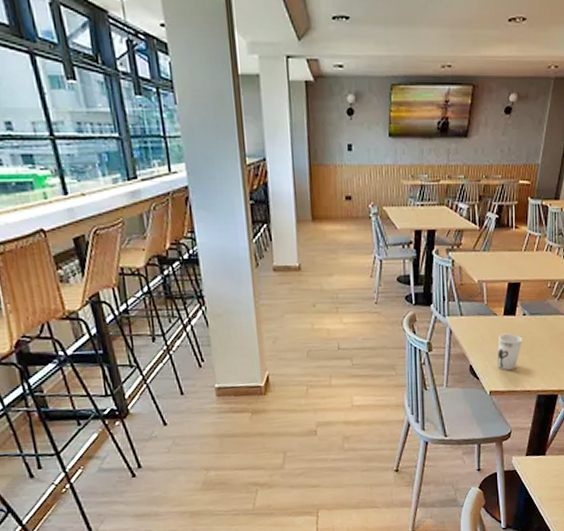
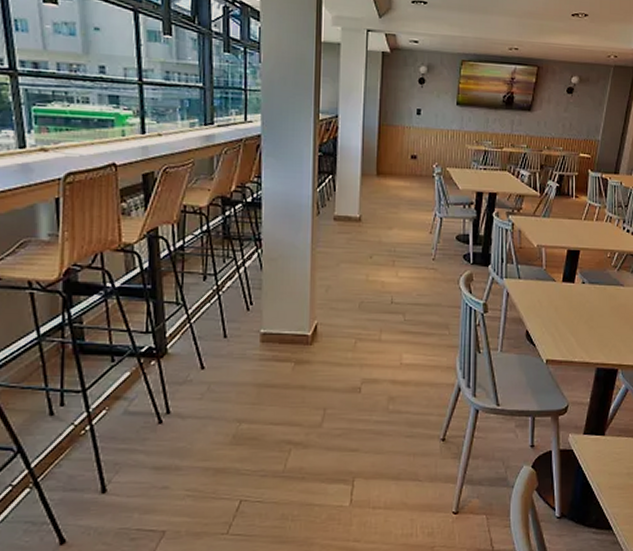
cup: present [497,333,523,371] -> none [554,300,582,340]

